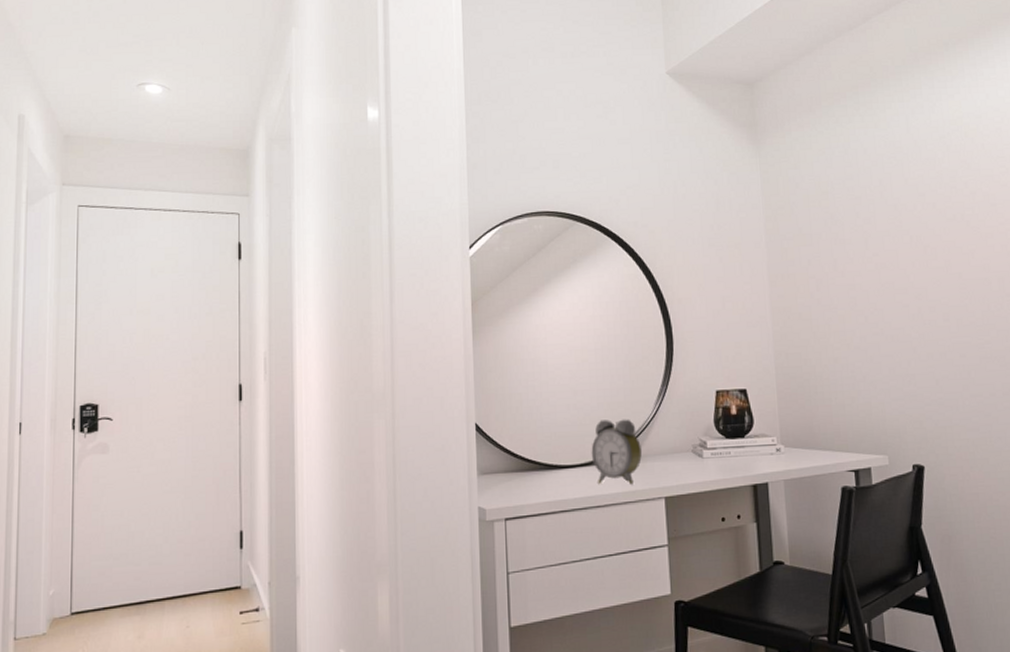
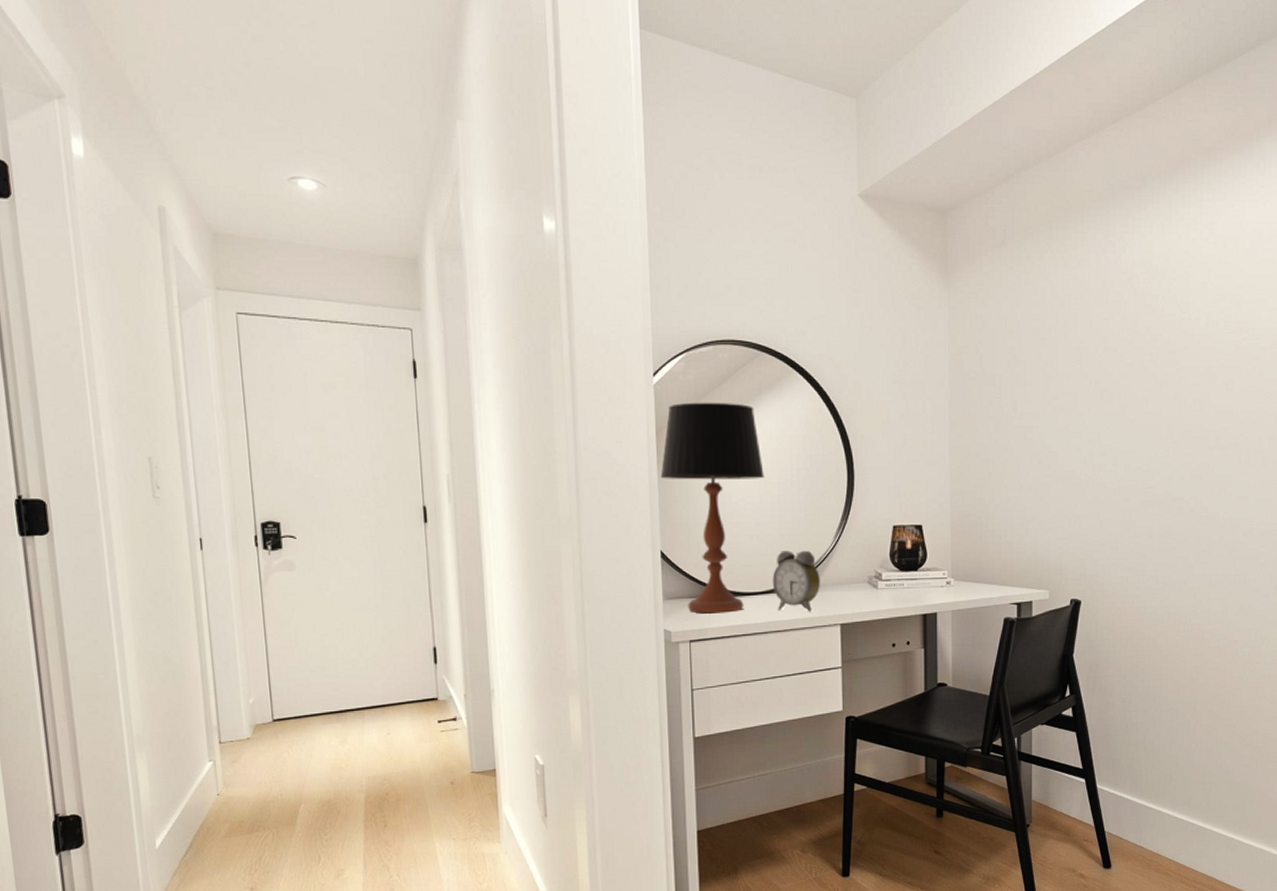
table lamp: none [475,271,582,489] -> present [660,402,765,614]

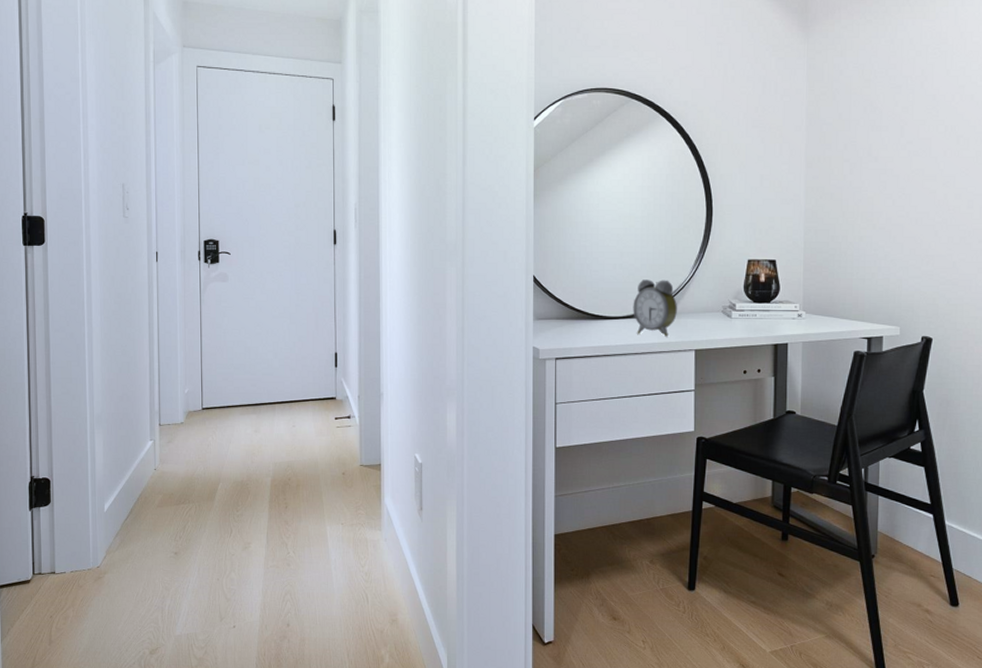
table lamp: present [660,402,765,614] -> none [536,143,630,335]

